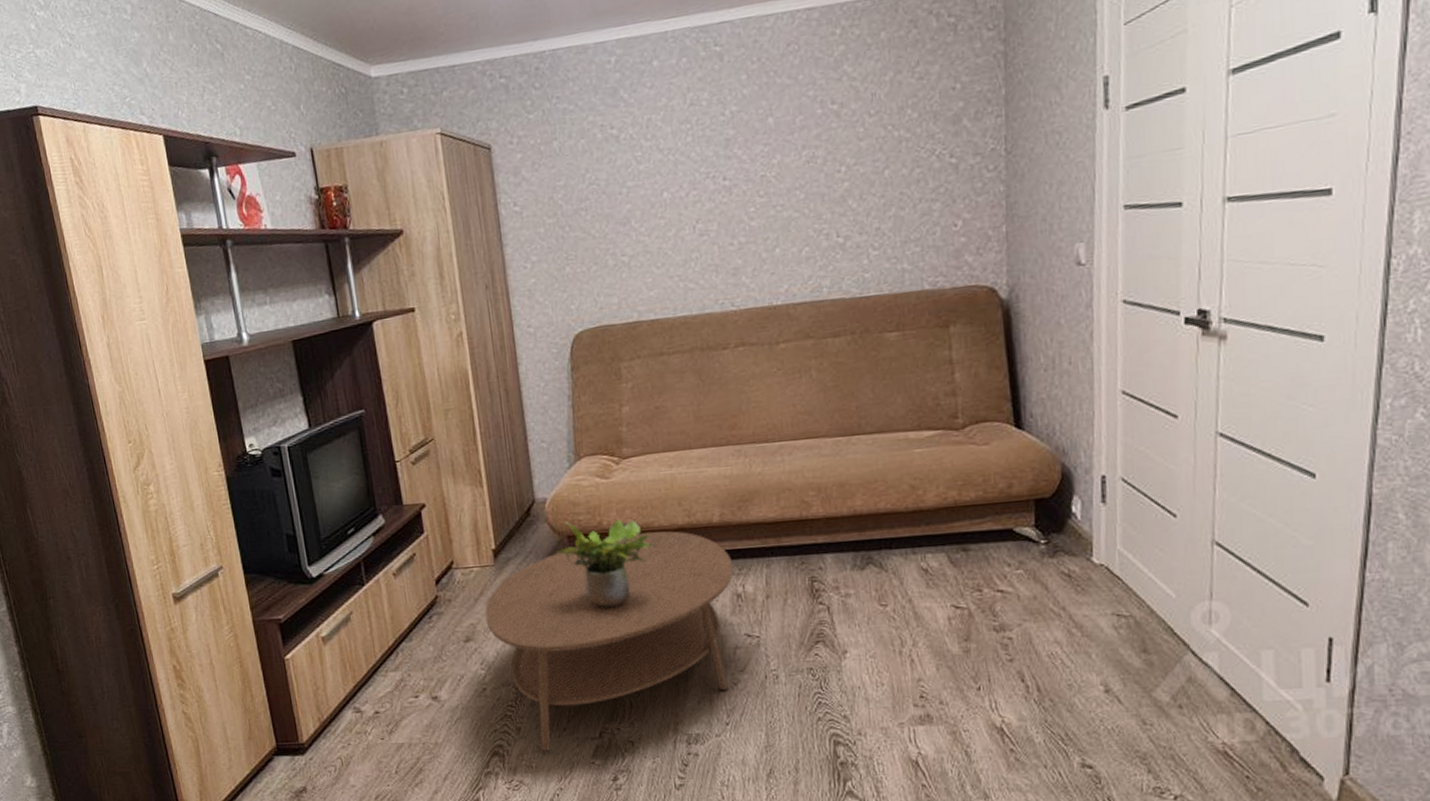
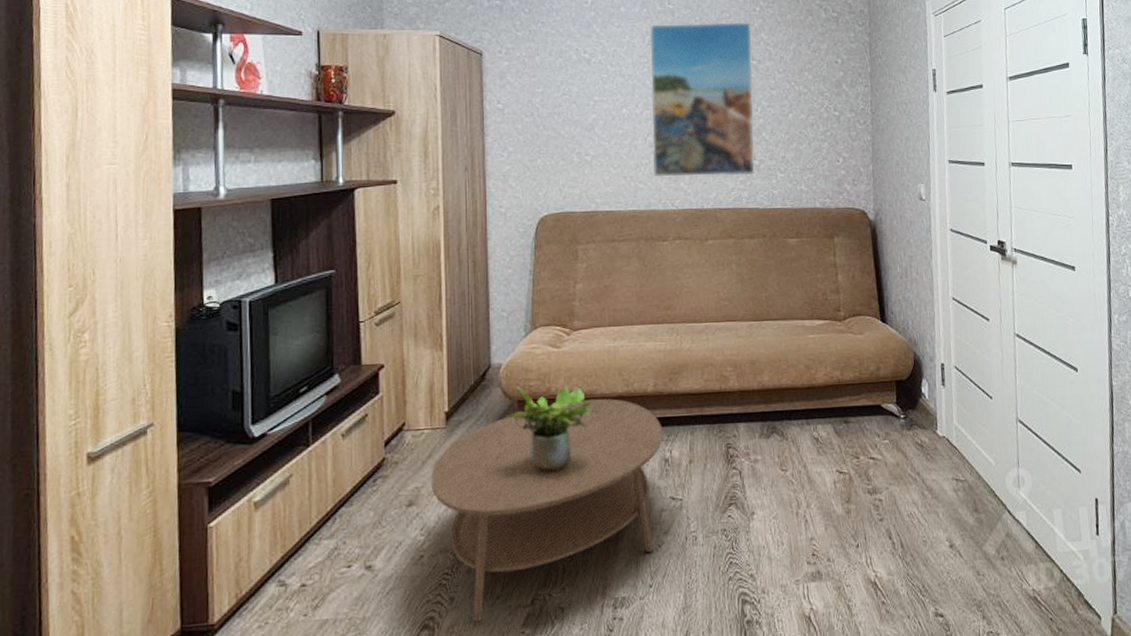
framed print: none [692,53,839,272] -> present [649,22,755,177]

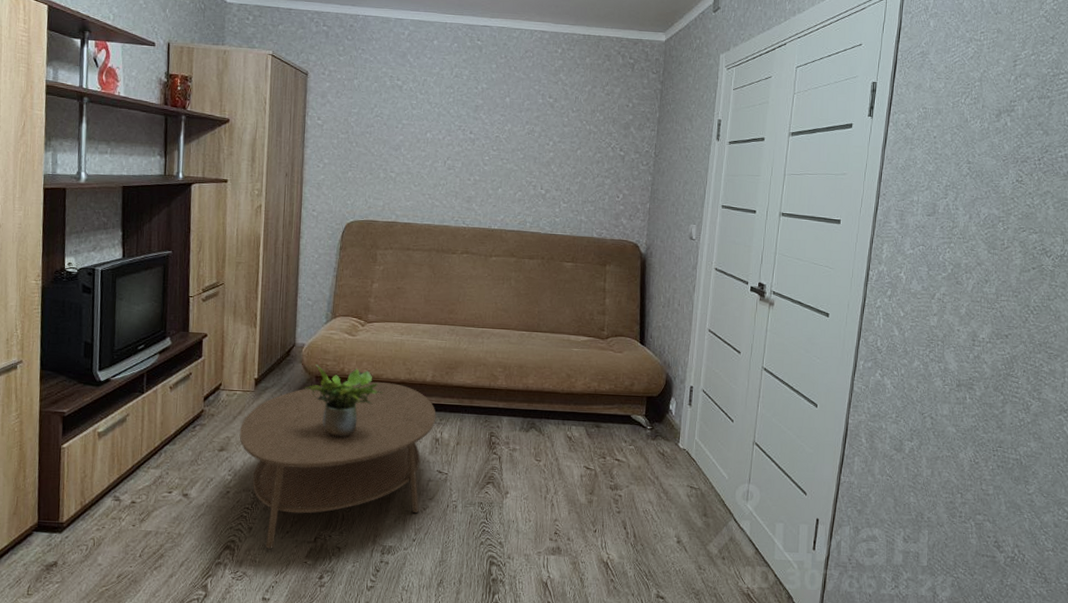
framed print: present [649,22,755,177] -> none [450,59,552,202]

